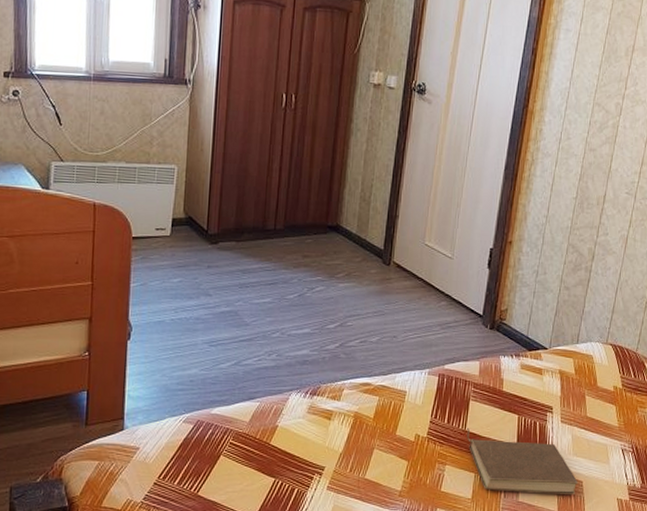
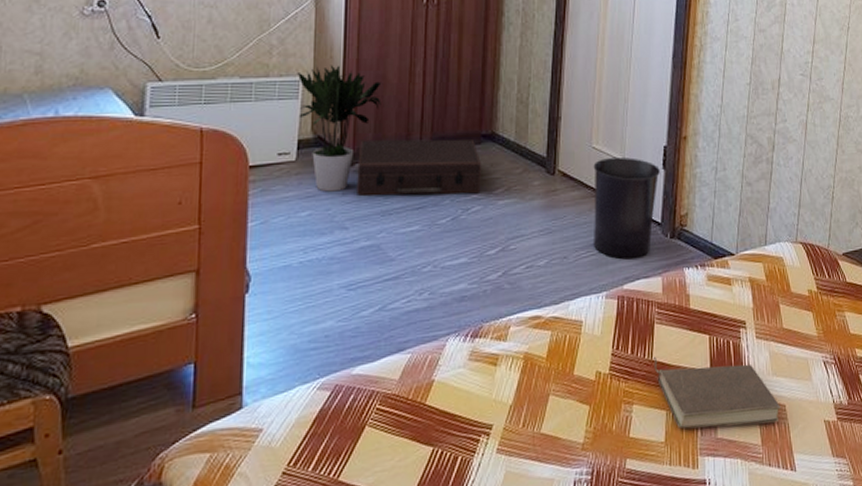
potted plant: none [173,156,244,264] -> present [297,65,382,192]
suitcase: none [219,222,326,276] -> present [357,139,481,196]
waste bin: none [420,255,485,344] -> present [593,157,660,260]

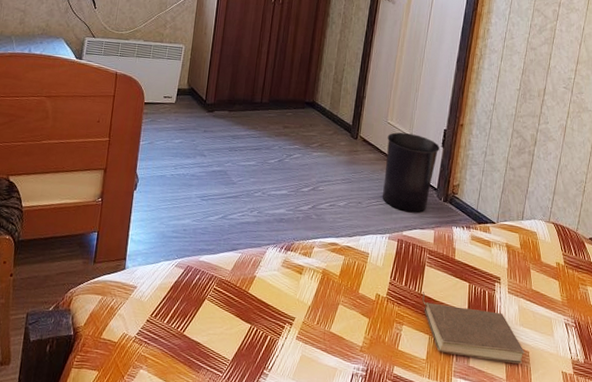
potted plant: present [297,65,382,192] -> none [180,39,238,129]
suitcase: present [357,139,481,196] -> none [214,94,303,145]

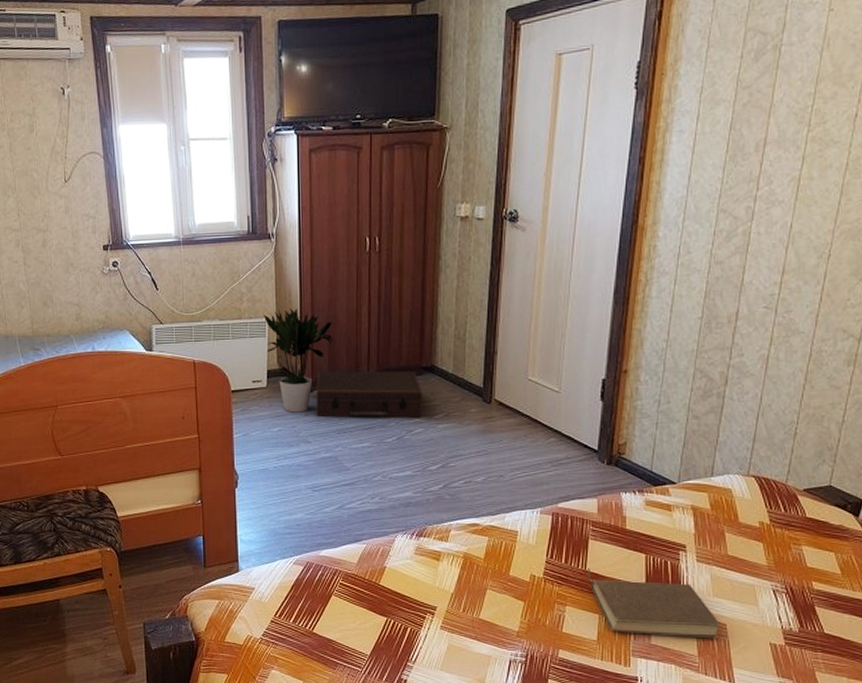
potted plant: none [180,39,238,129] -> present [263,308,333,413]
suitcase: none [214,94,303,145] -> present [316,370,422,418]
waste bin: present [382,132,440,213] -> none [528,389,598,481]

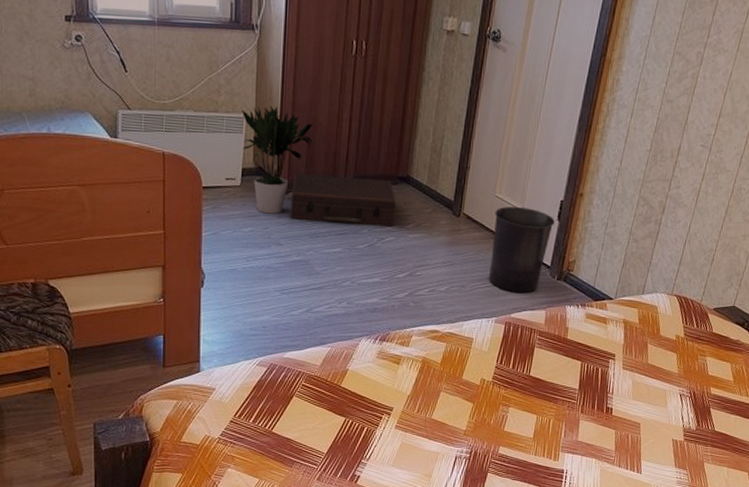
waste bin: none [528,389,598,481] -> present [488,206,555,294]
book: present [586,567,721,639] -> none [530,372,636,436]

